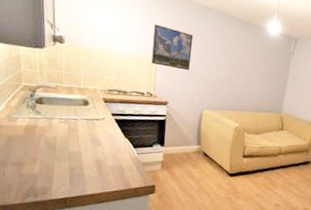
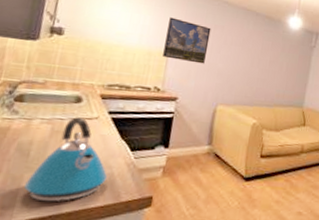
kettle: none [56,118,118,186] -> present [24,117,108,202]

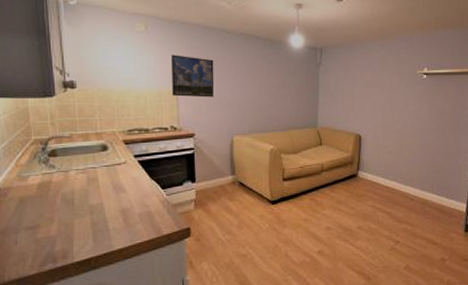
kettle: present [24,117,108,202] -> none [77,164,147,243]

